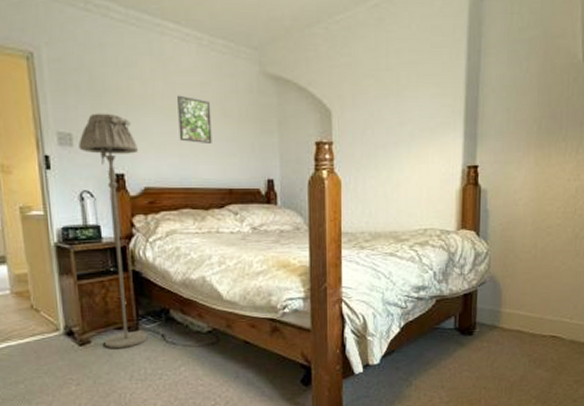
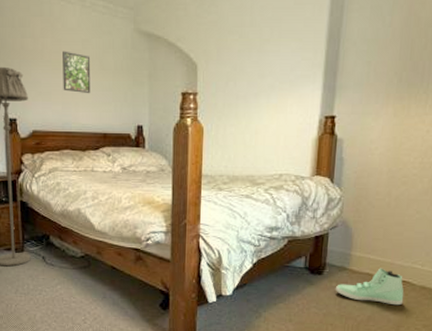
sneaker: none [486,324,555,363] -> present [335,268,404,306]

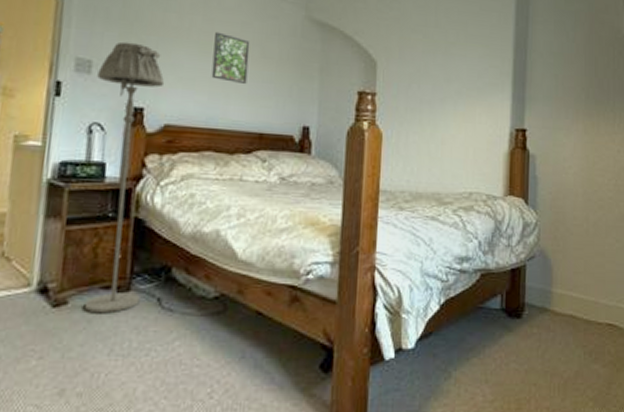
sneaker: present [335,268,404,306] -> none [536,308,612,356]

